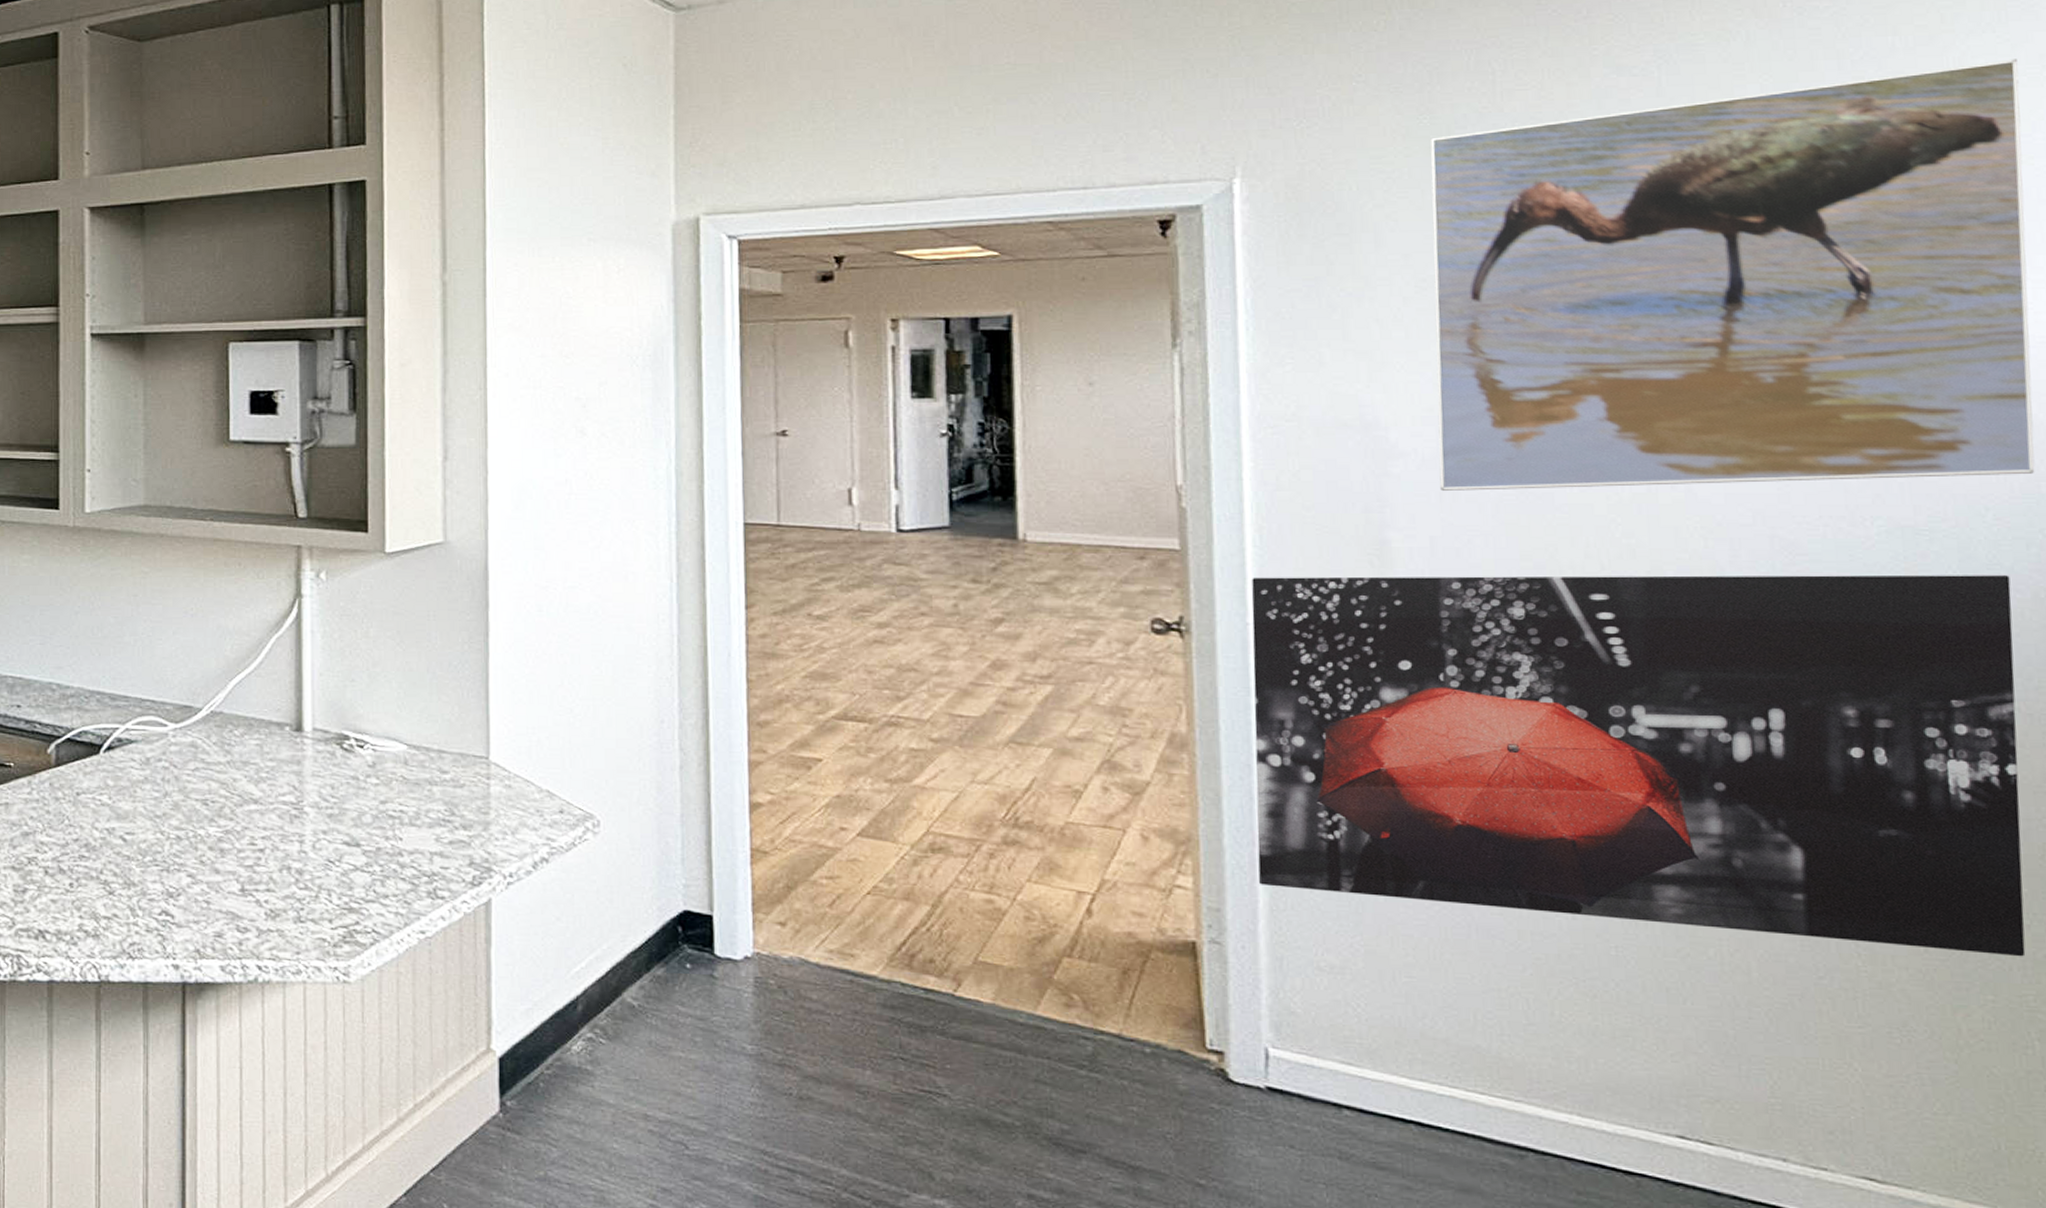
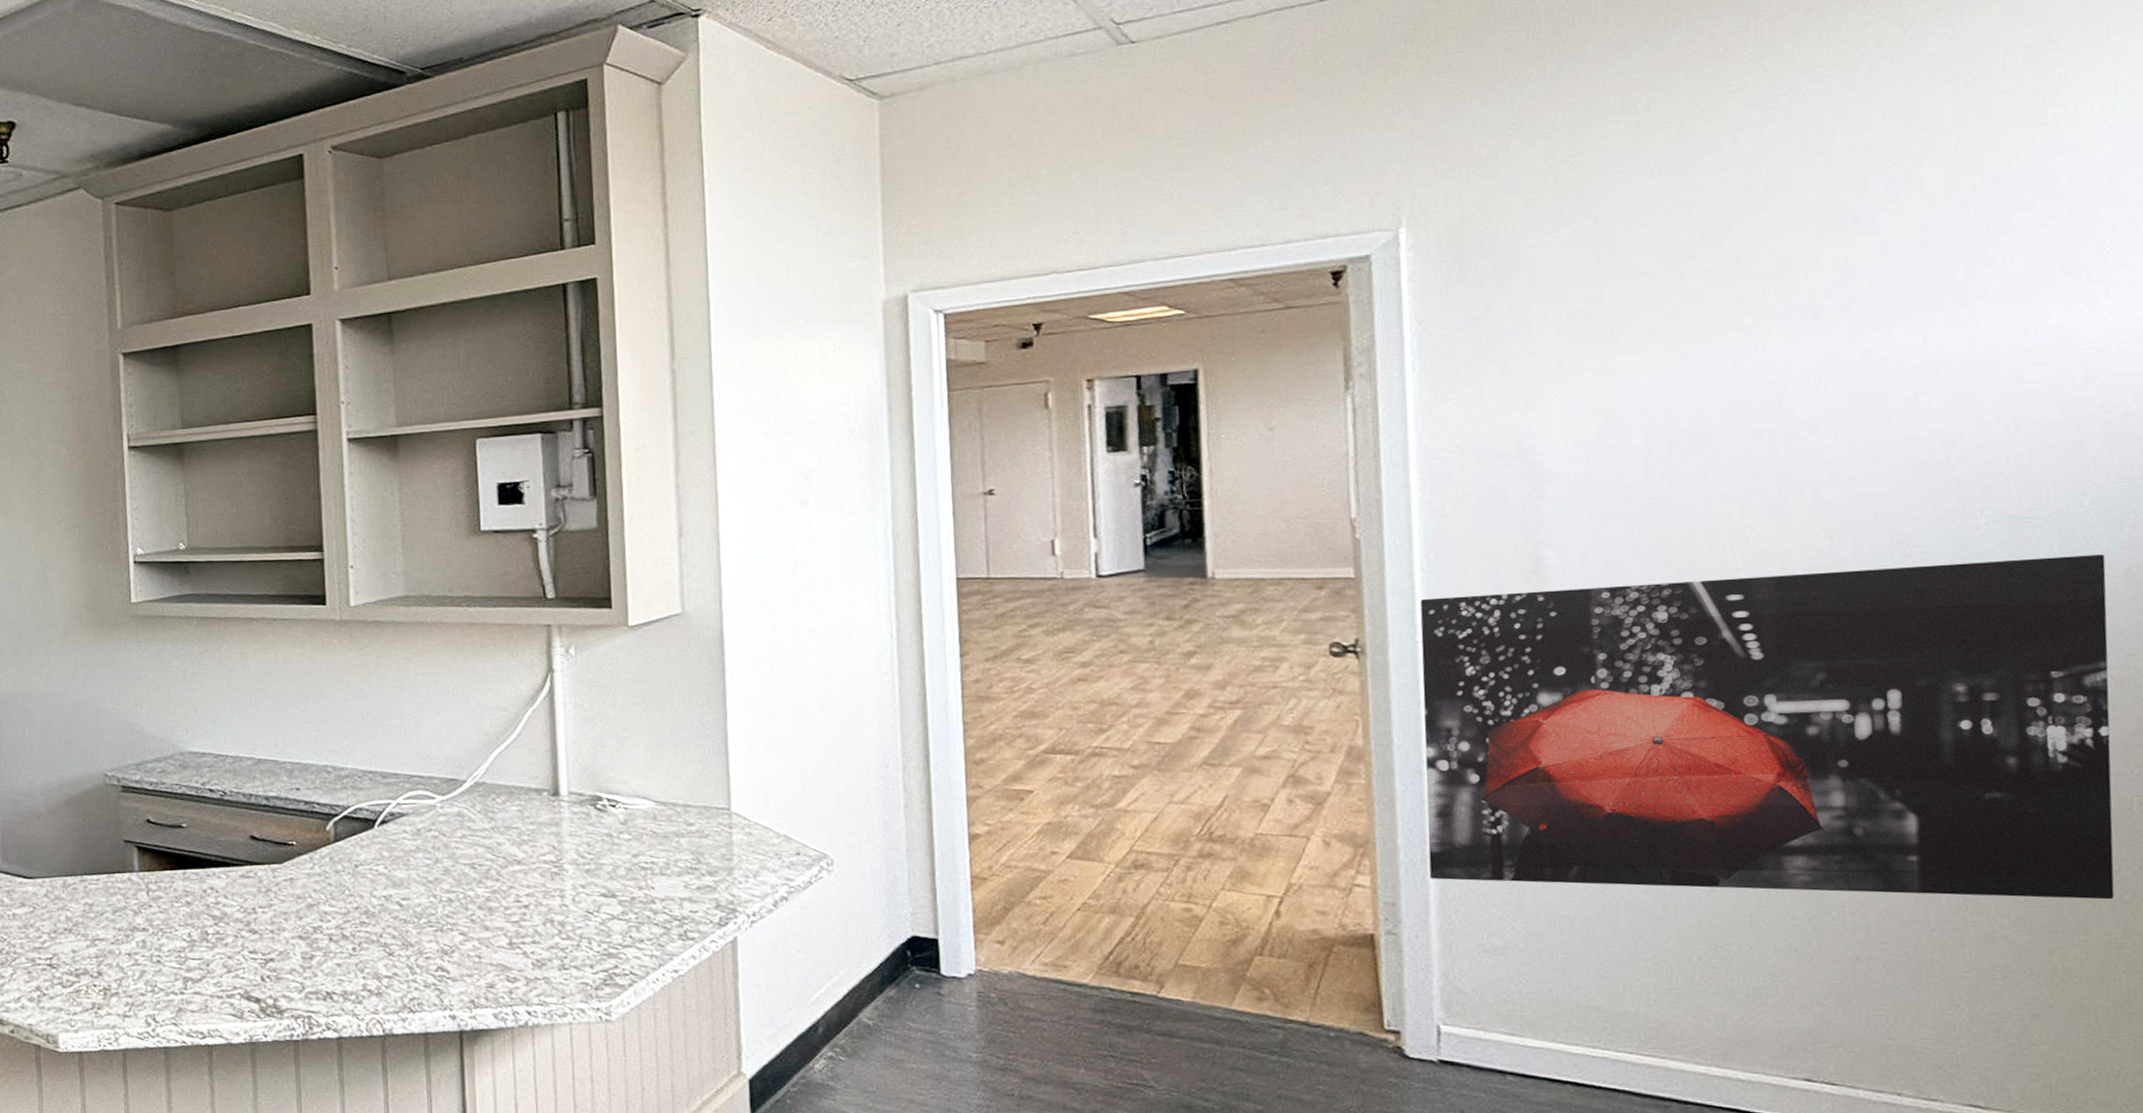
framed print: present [1430,59,2035,491] -> none [1580,72,2129,508]

